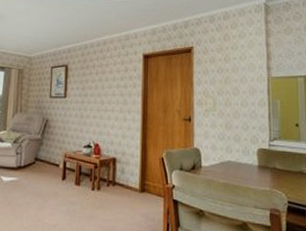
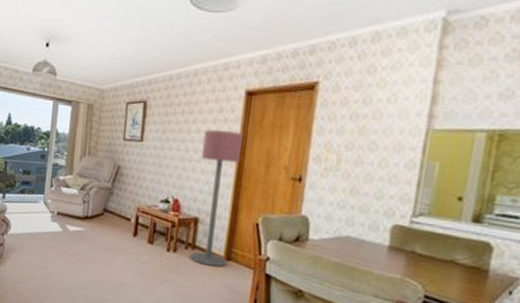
floor lamp: none [111,85,144,199] -> present [189,130,243,267]

